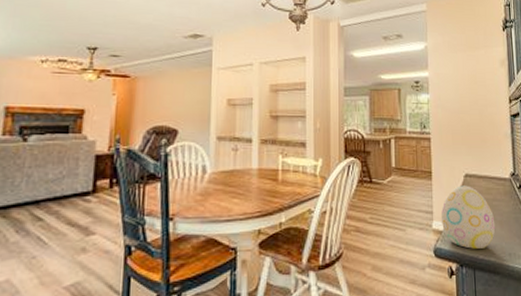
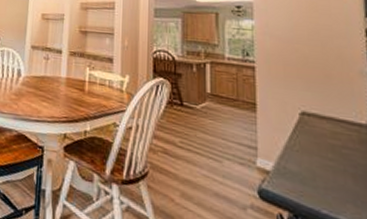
decorative egg: present [440,185,496,249] -> none [267,124,346,203]

